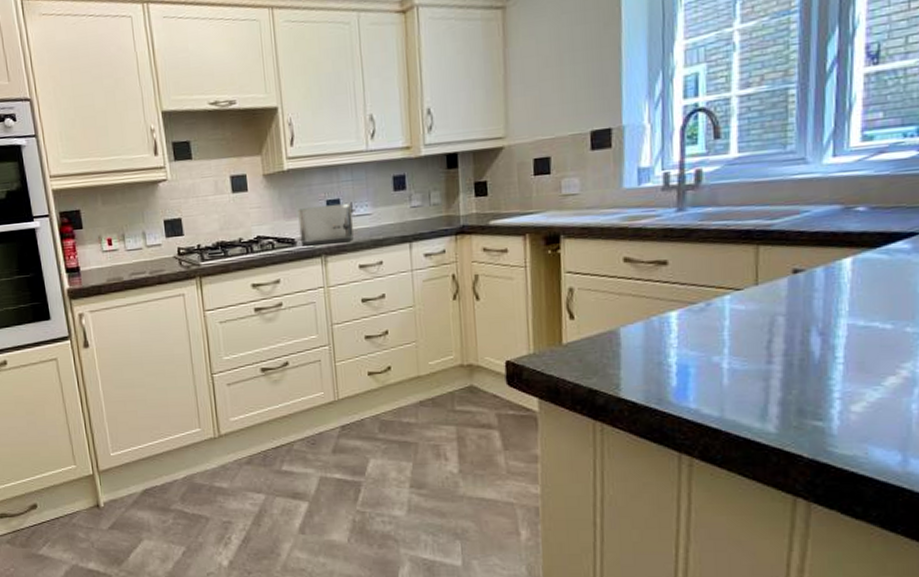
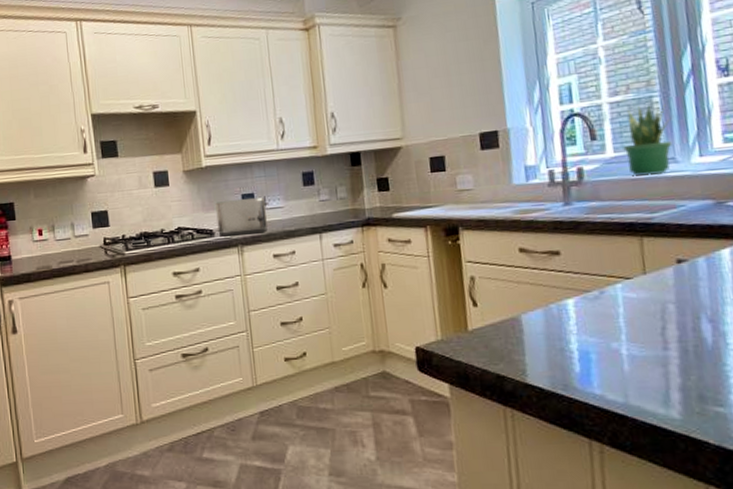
planter: none [749,96,807,179] -> present [623,104,673,176]

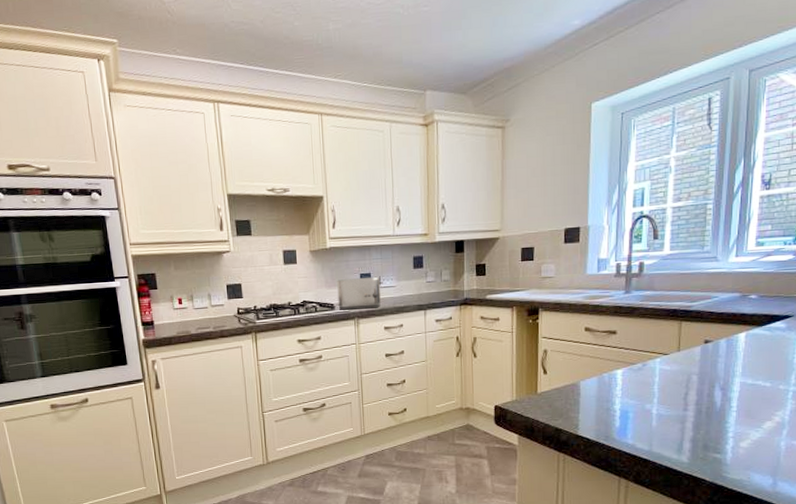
planter: present [623,104,673,176] -> none [678,210,719,271]

